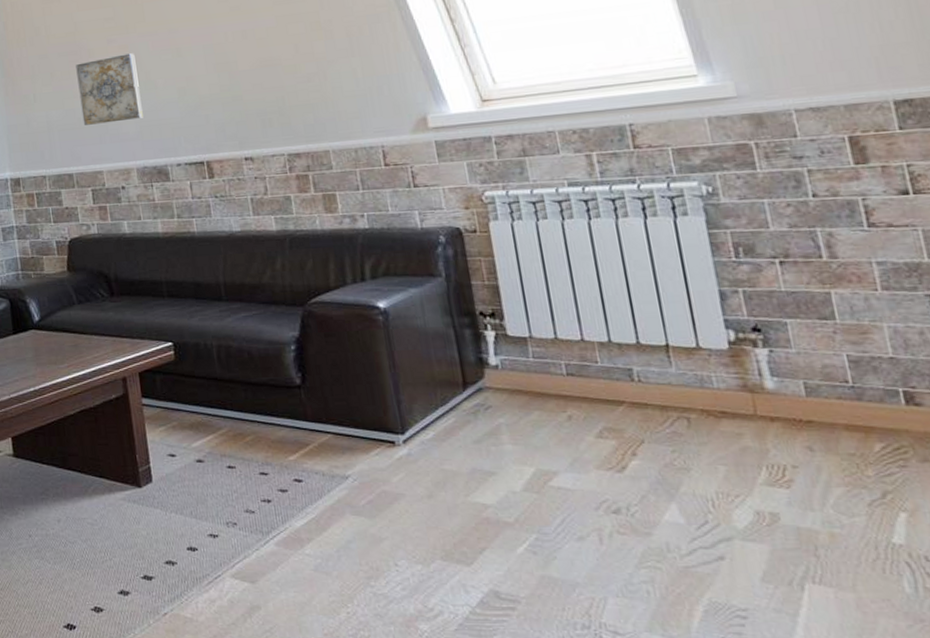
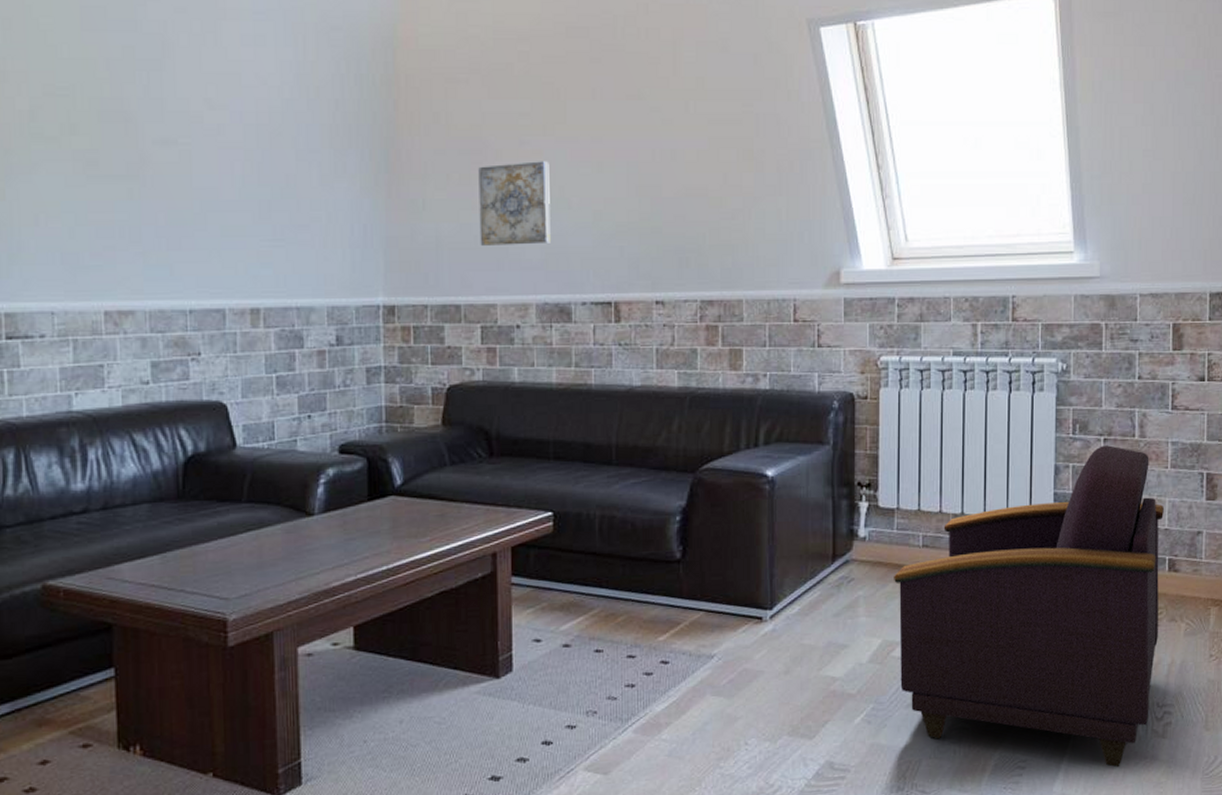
armchair: none [538,268,916,629] -> present [894,445,1165,768]

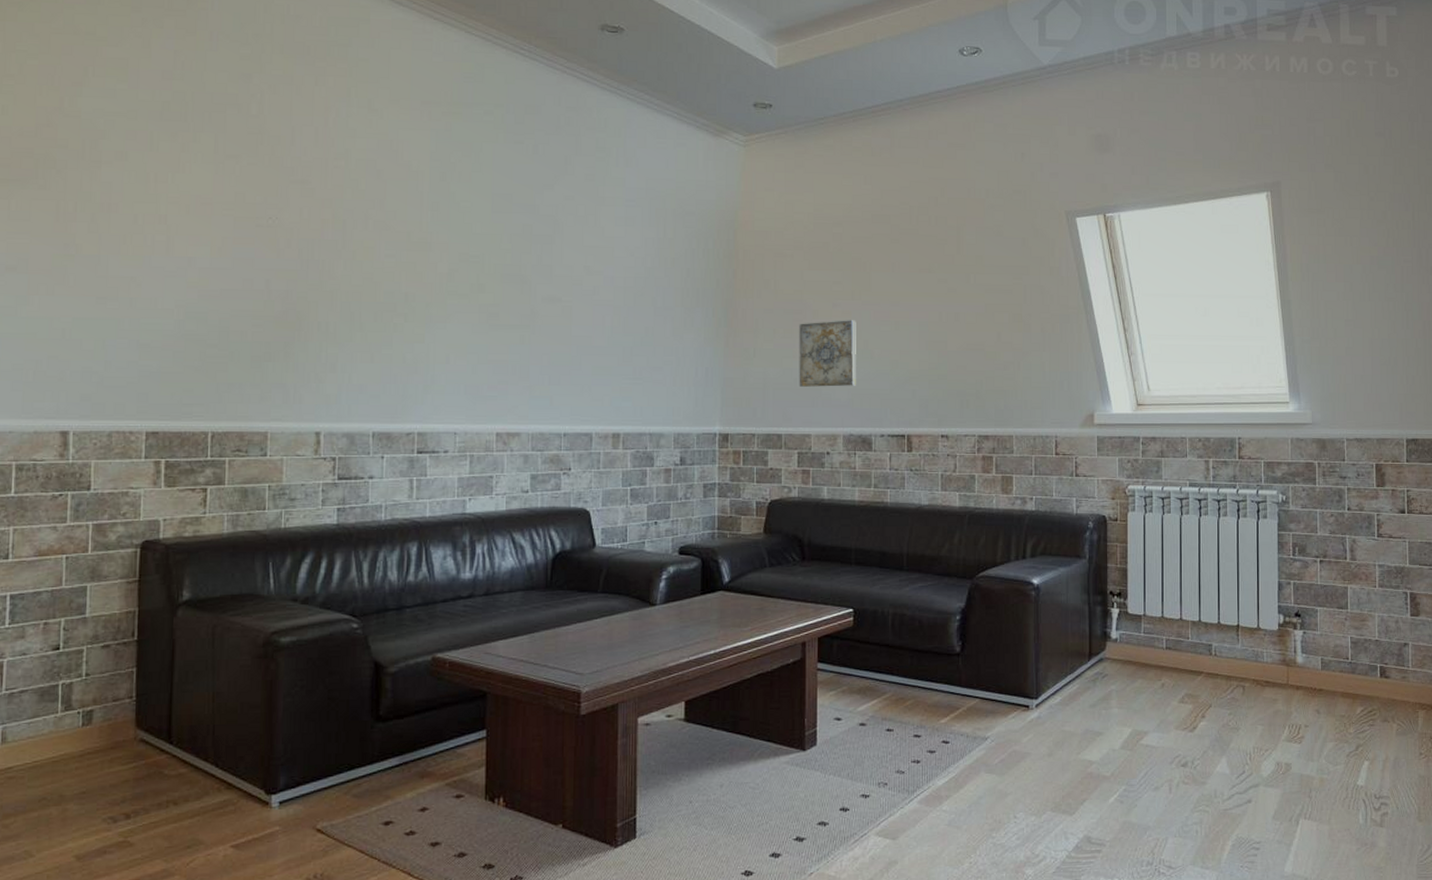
armchair: present [894,445,1165,768] -> none [1142,566,1375,852]

